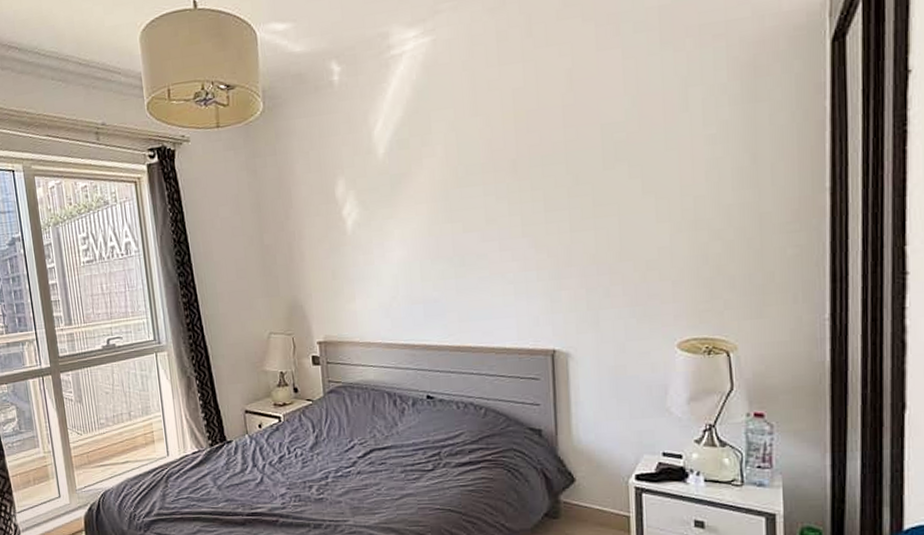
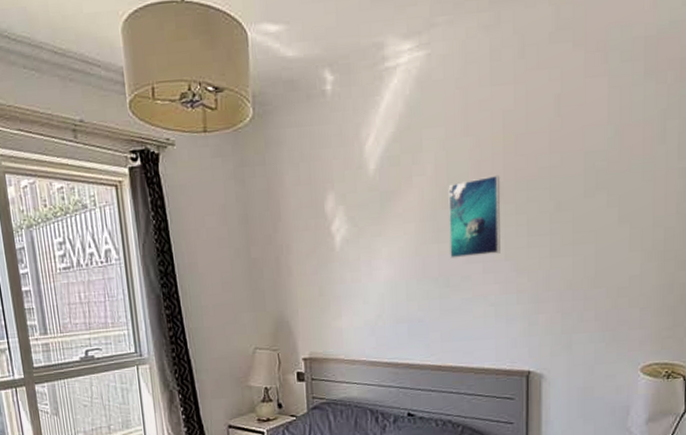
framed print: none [459,152,517,237] -> present [448,174,501,258]

